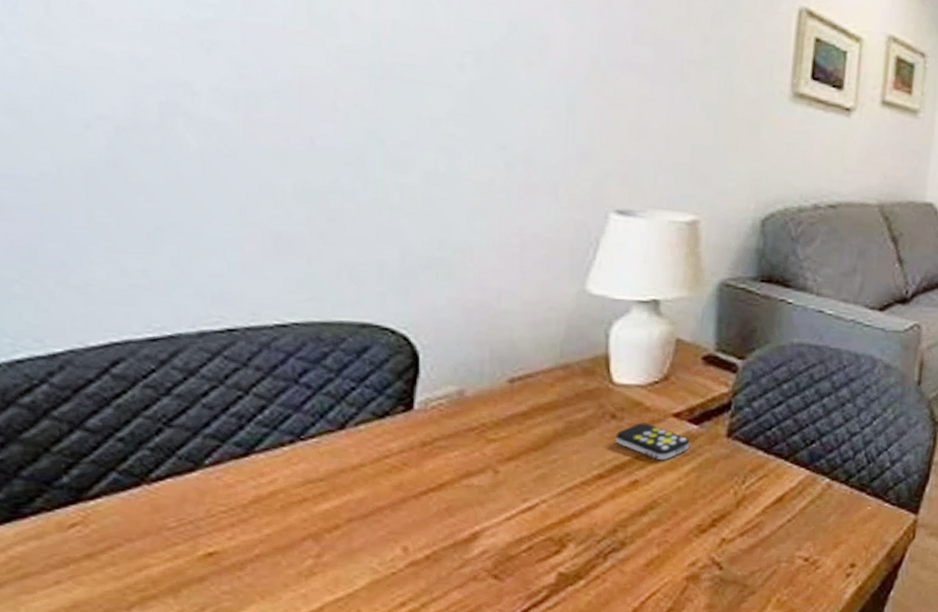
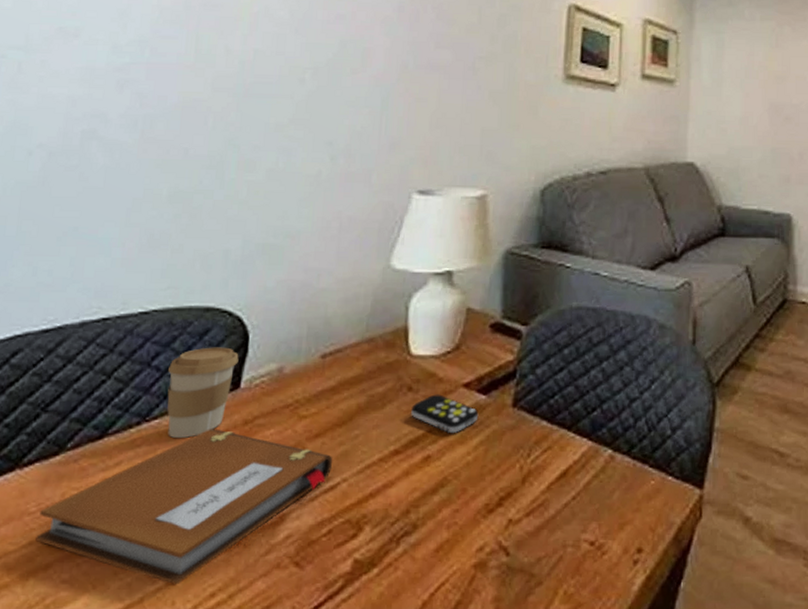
notebook: none [182,449,530,596] -> present [36,429,333,585]
coffee cup: none [322,366,409,459] -> present [167,347,239,439]

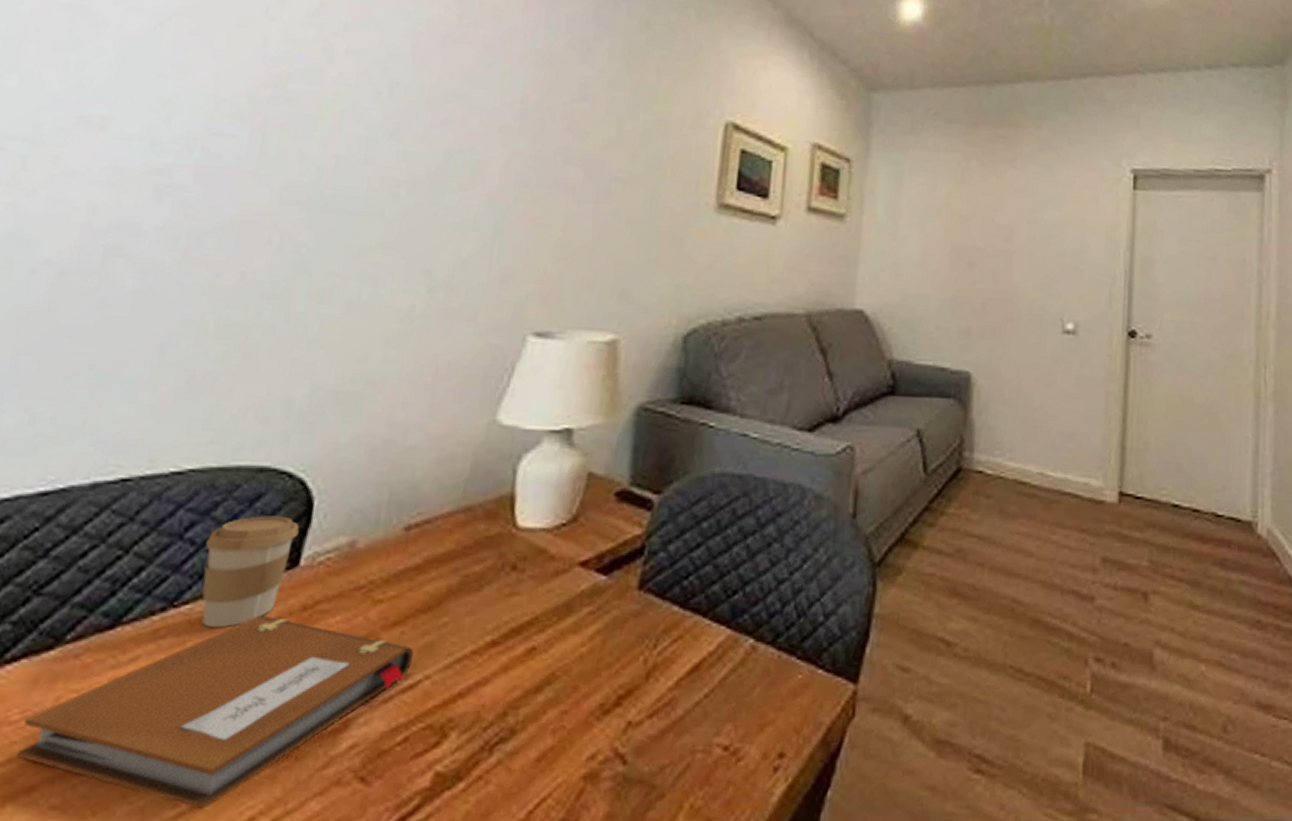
remote control: present [411,394,479,434] -> none [514,574,597,622]

